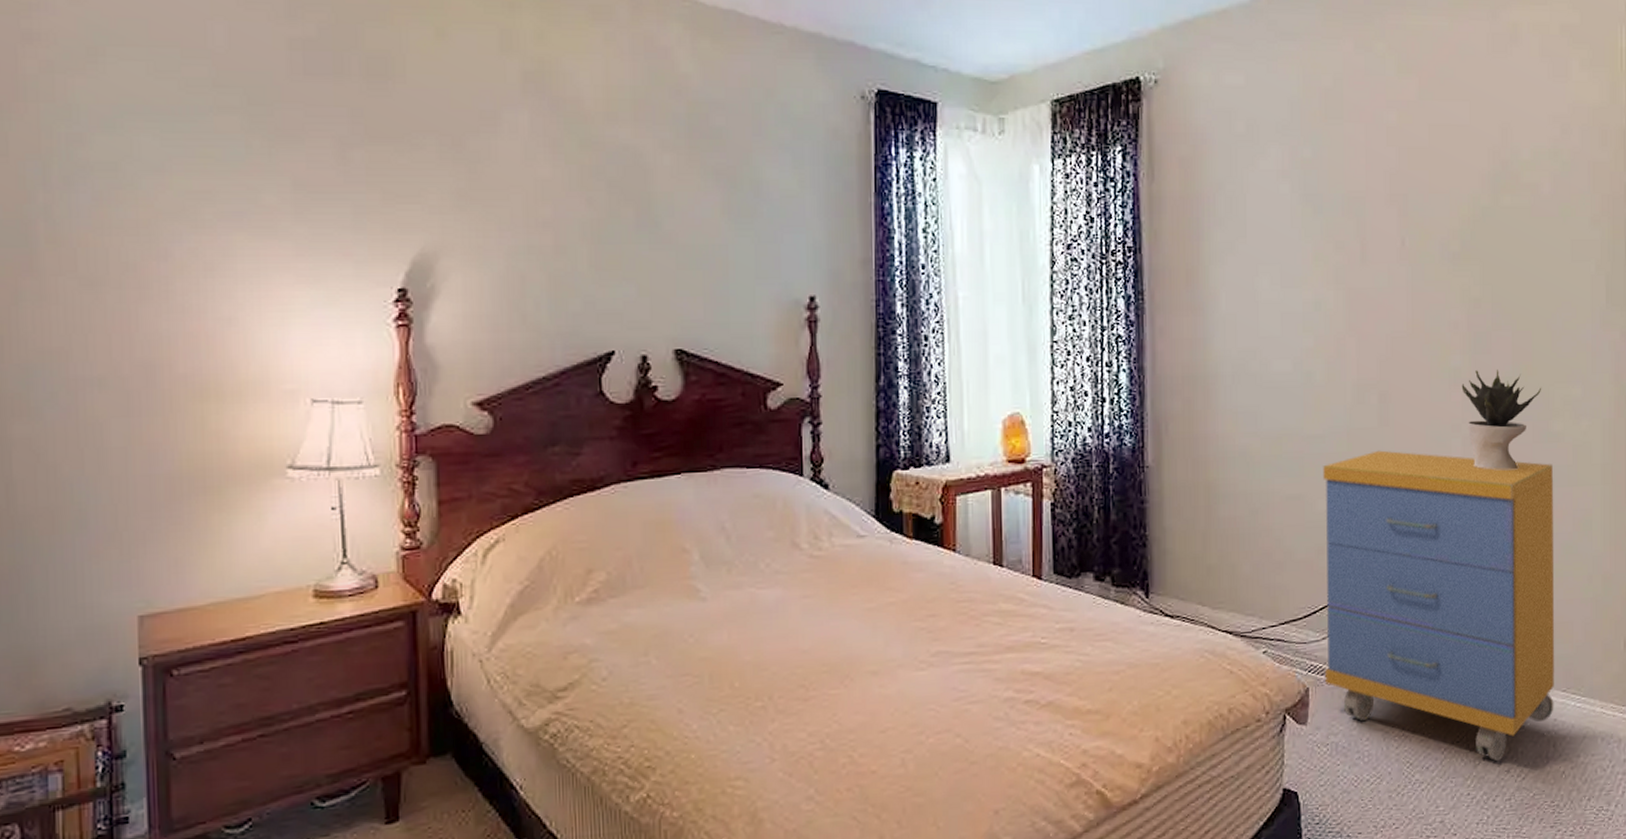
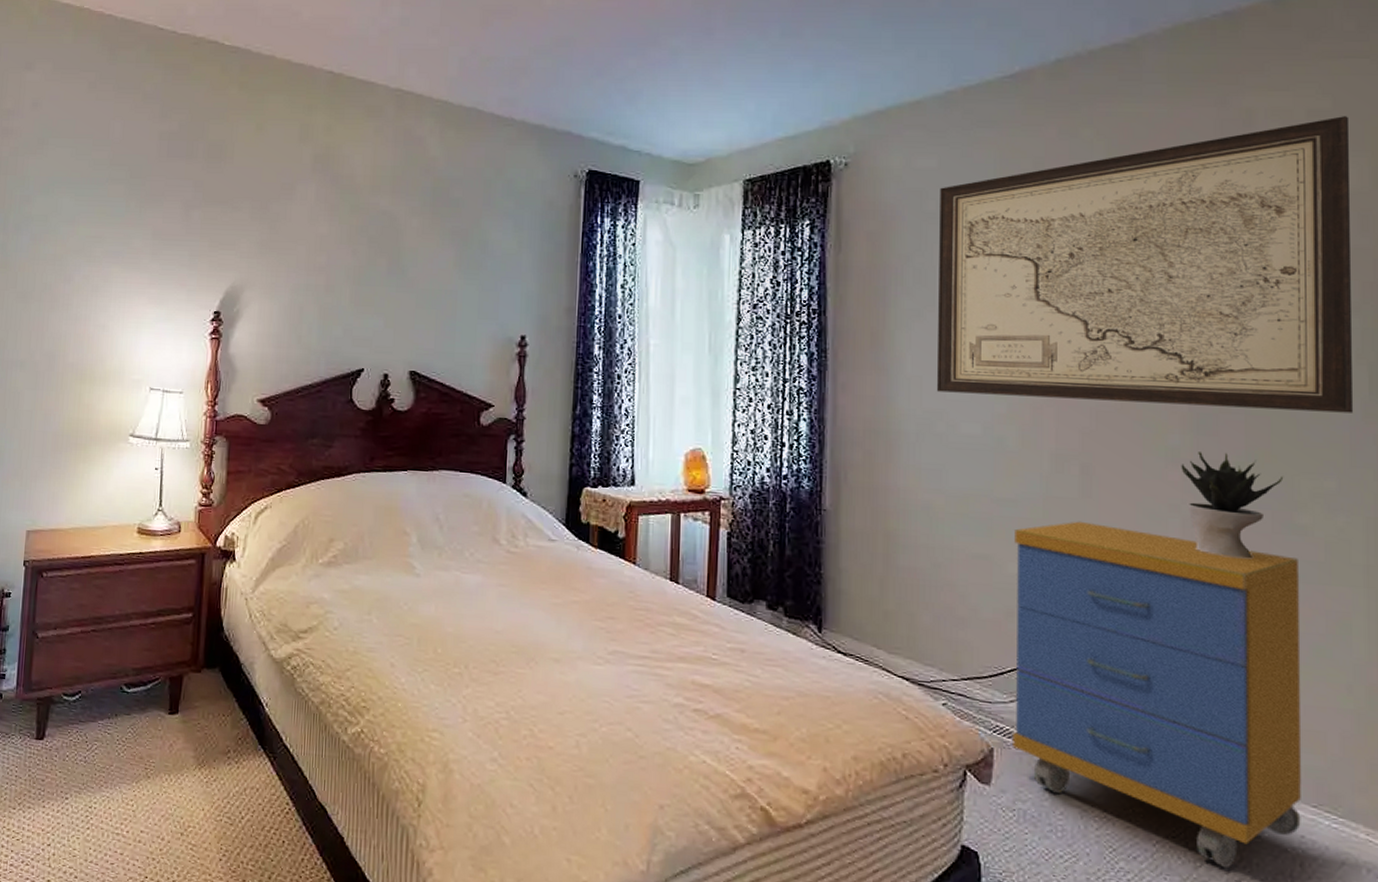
wall art: none [1248,31,1595,329] -> present [936,116,1354,413]

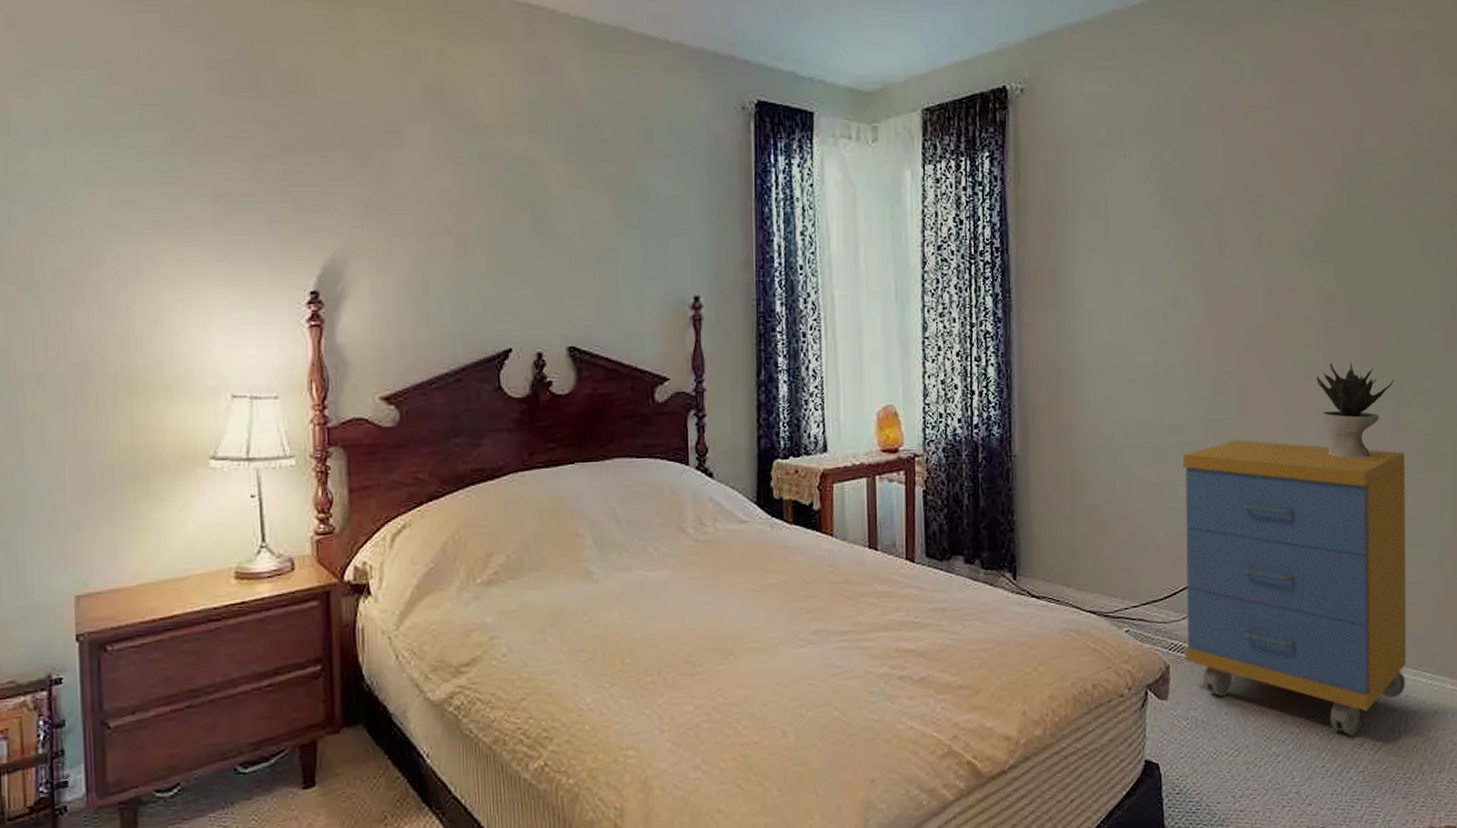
wall art: present [936,116,1354,413] -> none [1110,37,1446,325]

